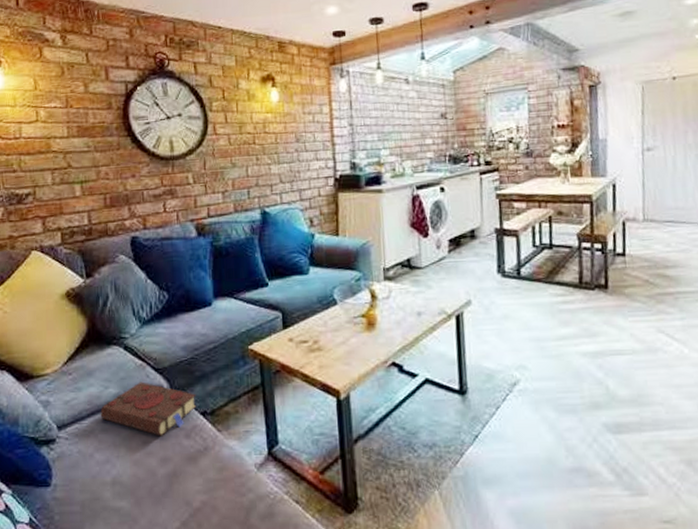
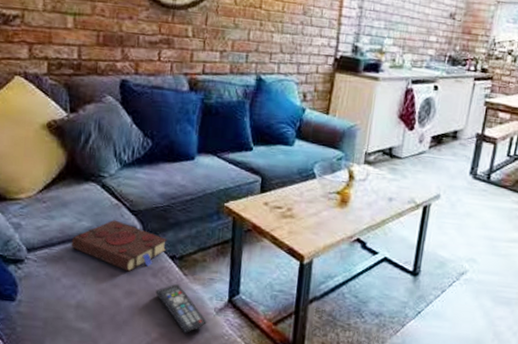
remote control: none [191,441,250,498] -> present [155,283,208,334]

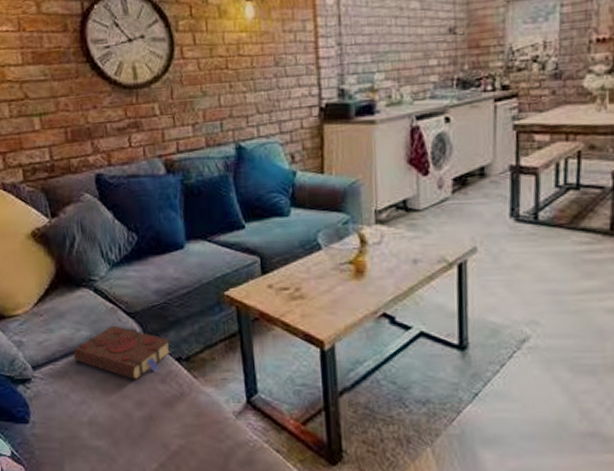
remote control: present [155,283,208,334] -> none [167,387,228,444]

